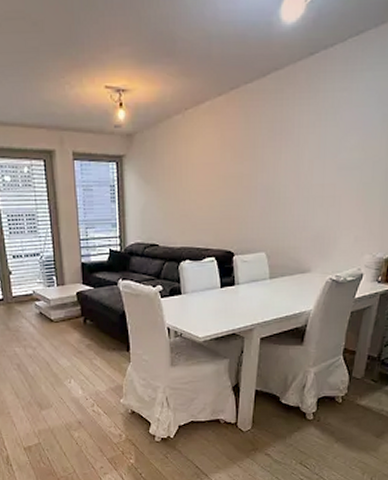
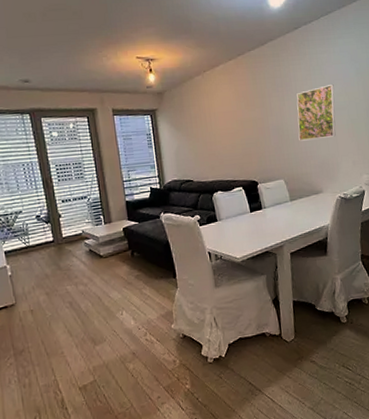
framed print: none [292,135,349,207] -> present [296,84,336,141]

